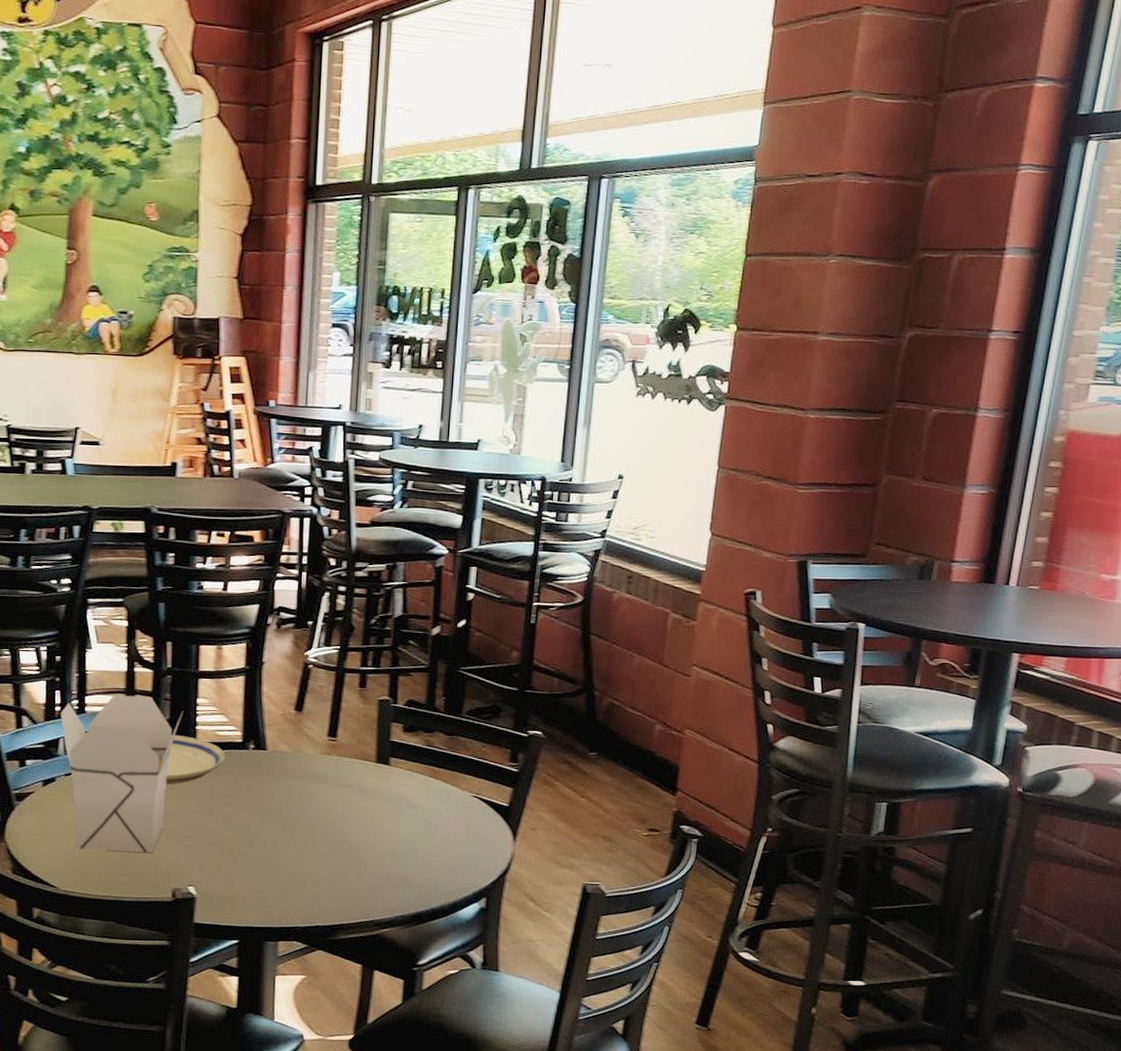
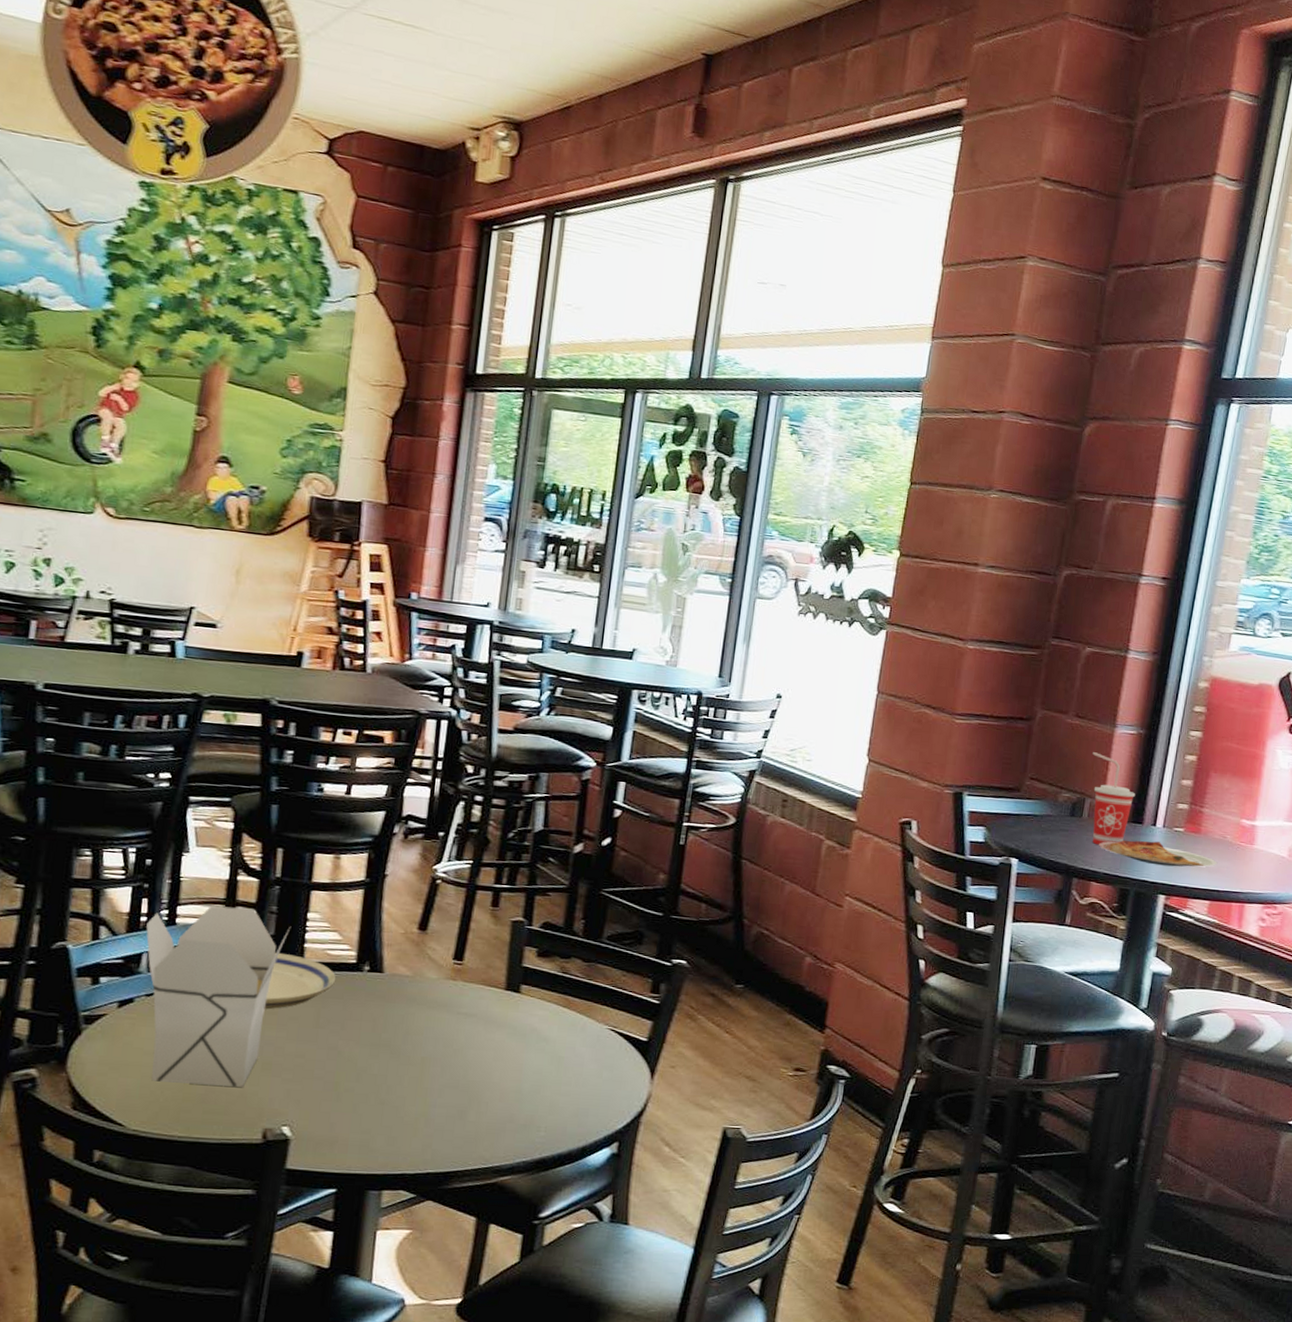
beverage cup: none [941,514,987,607] -> present [1093,752,1136,845]
pizza slice: none [948,600,1076,625] -> present [1098,840,1218,867]

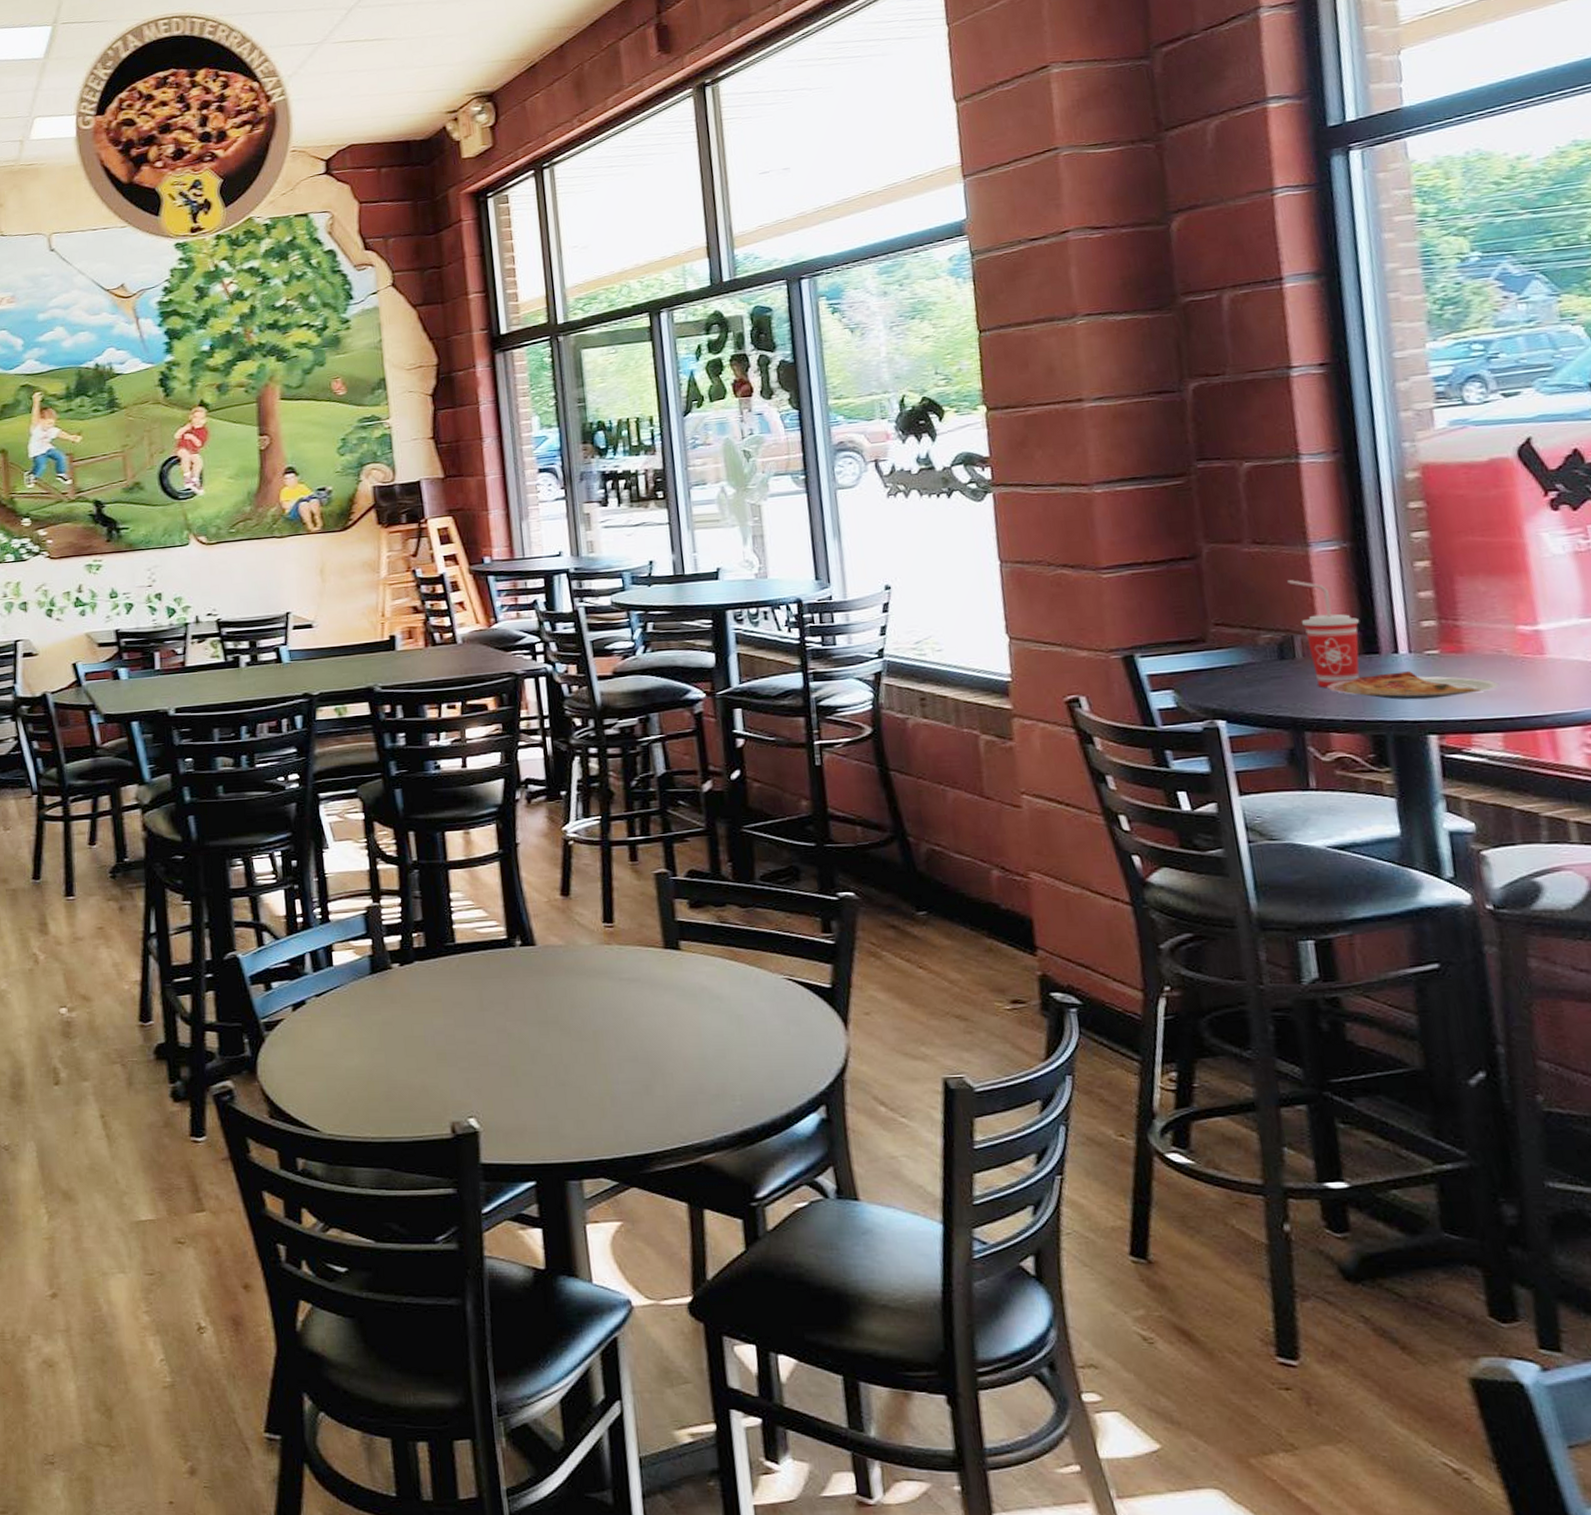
takeout container: present [146,905,292,1087] -> none [303,896,437,1082]
plate: present [264,952,335,1010] -> none [426,937,490,997]

